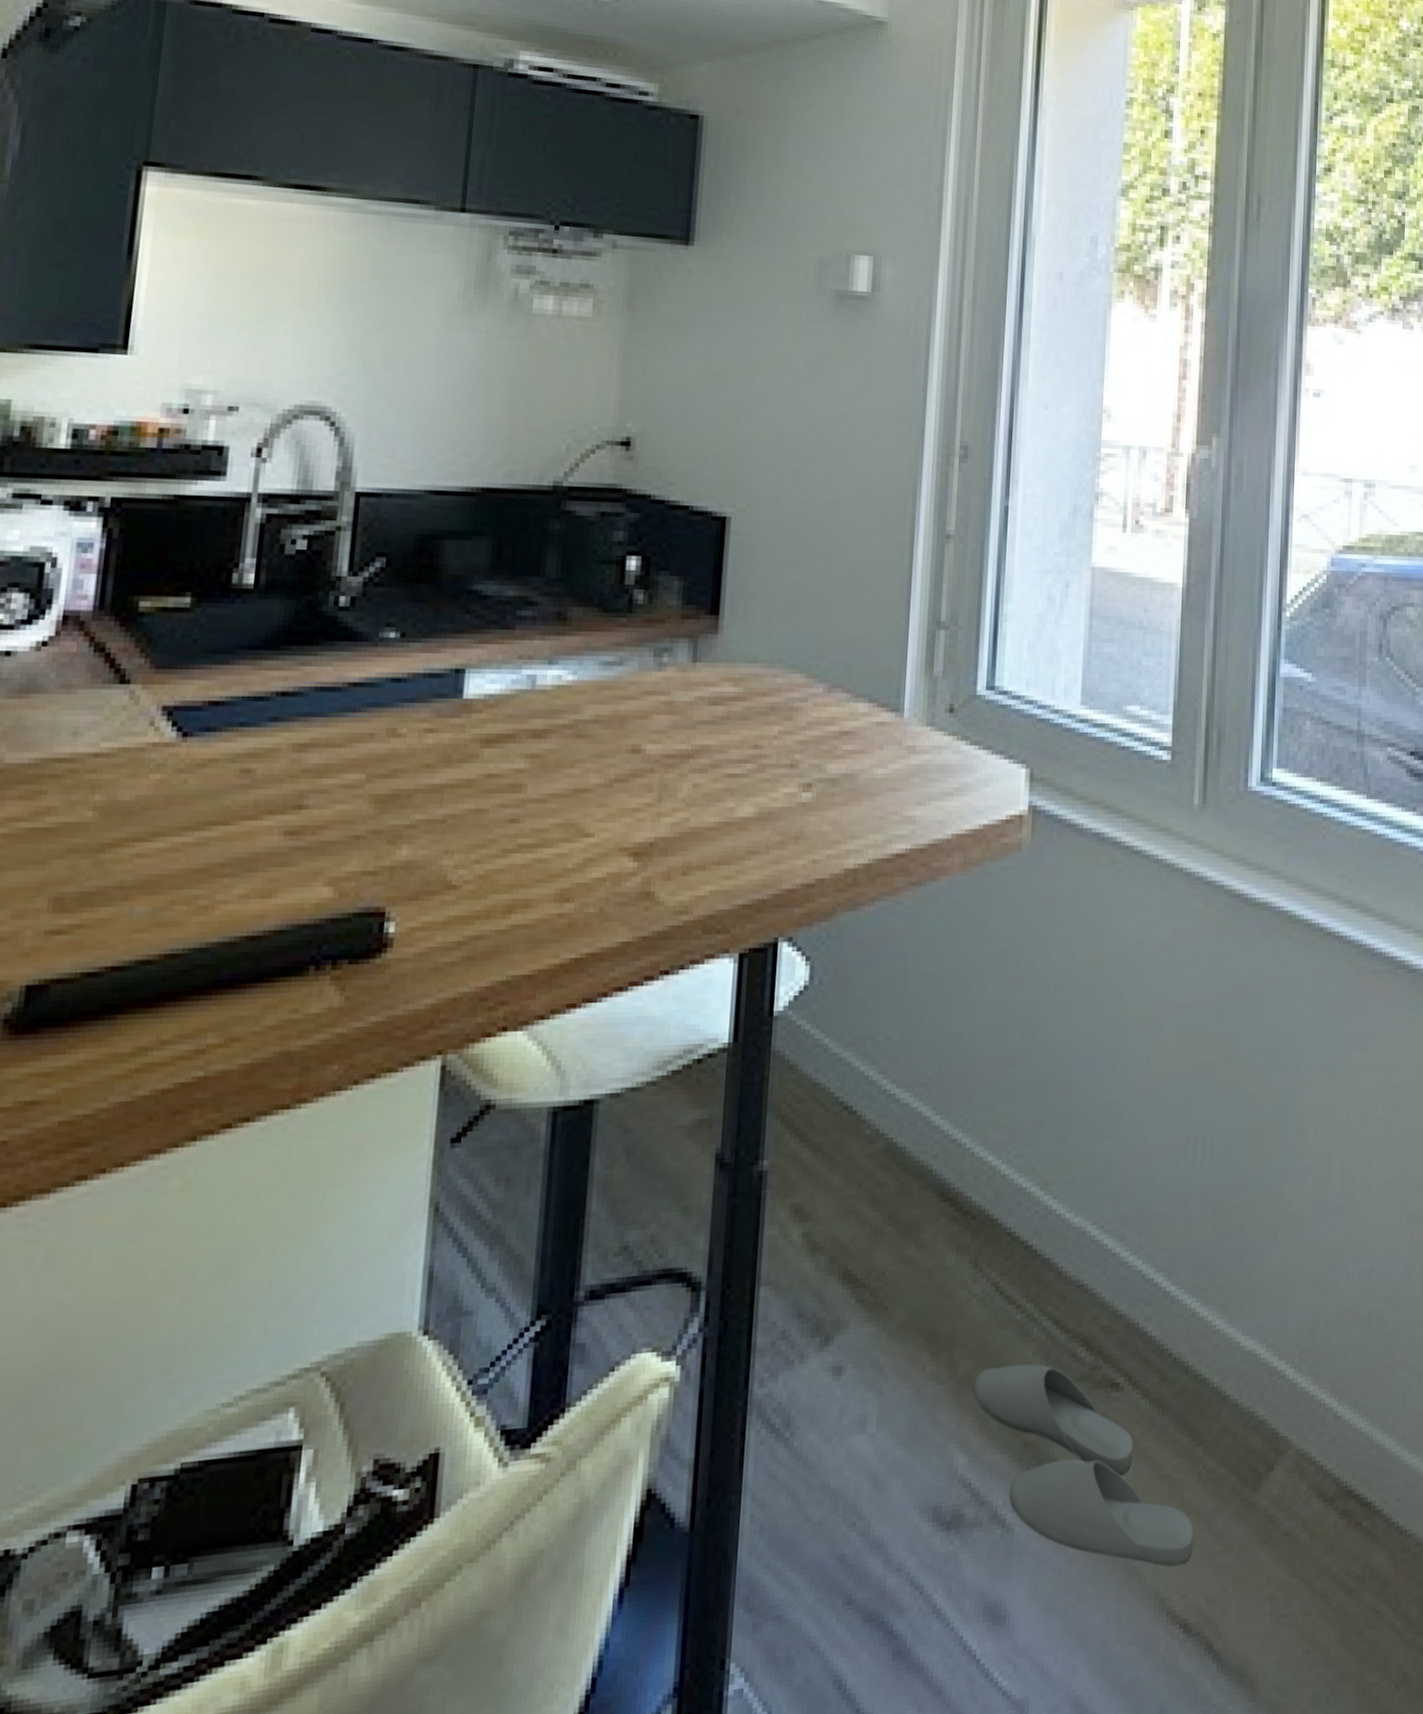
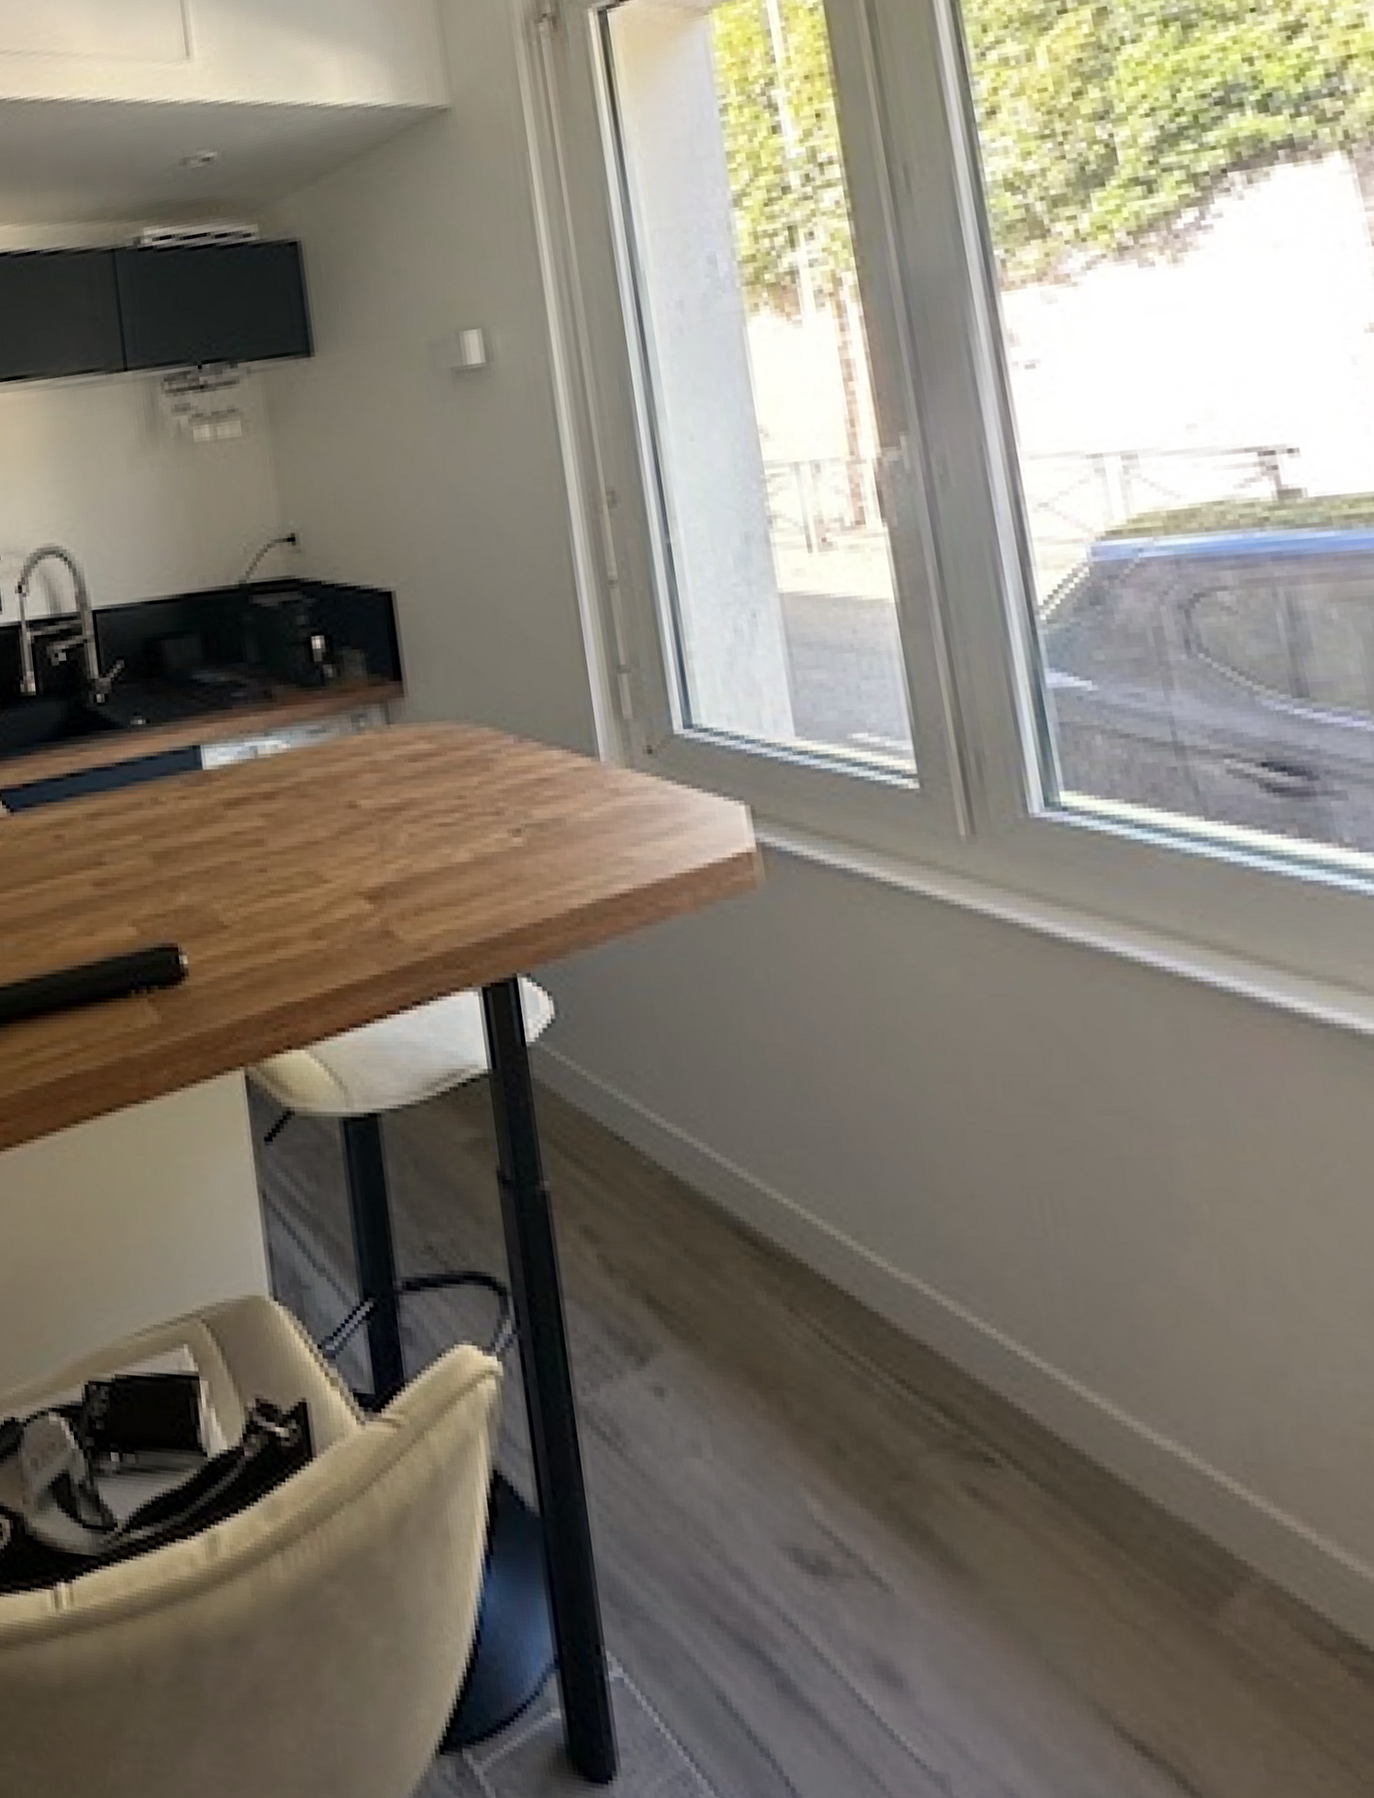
slippers: present [973,1363,1194,1567] -> none [814,1416,1136,1678]

